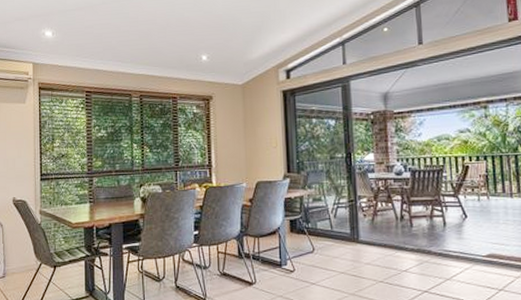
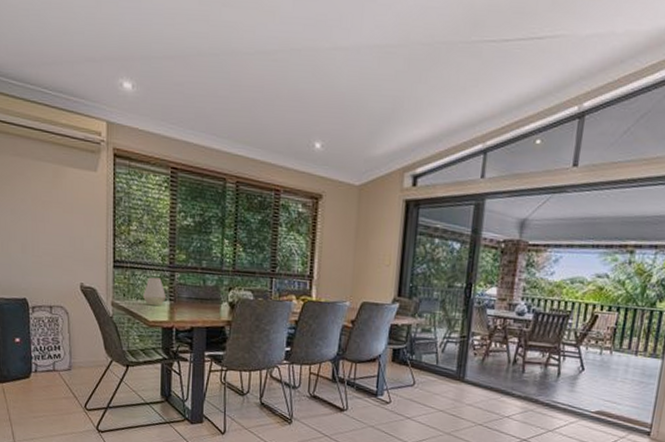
vase: none [67,184,87,210] -> present [143,277,167,307]

